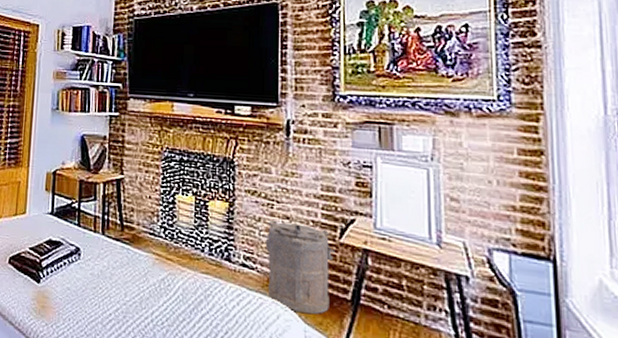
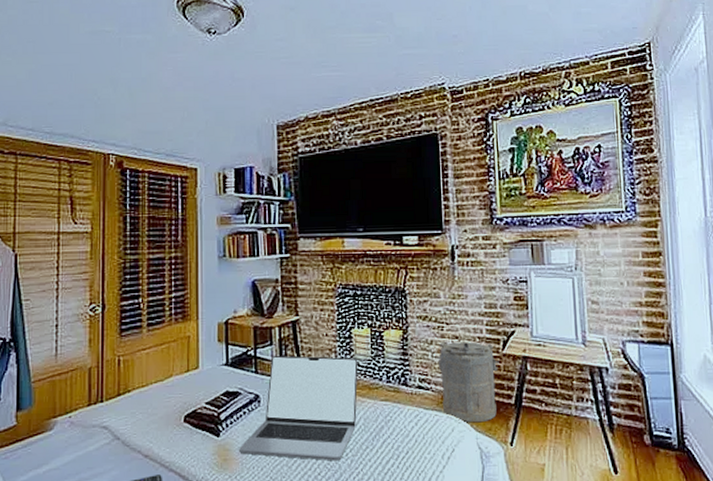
laptop: none [56,211,180,329] -> present [238,355,358,461]

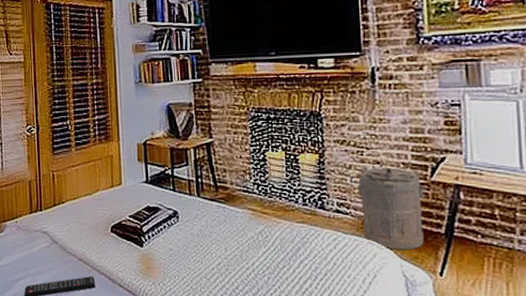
laptop: present [238,355,358,461] -> none [160,176,273,277]

